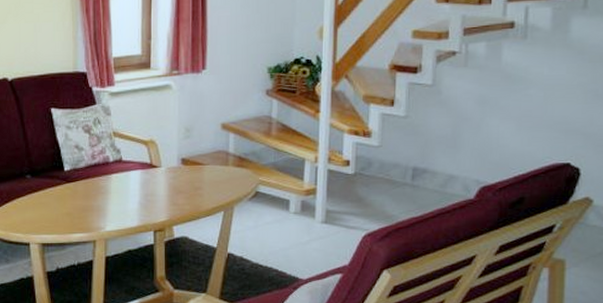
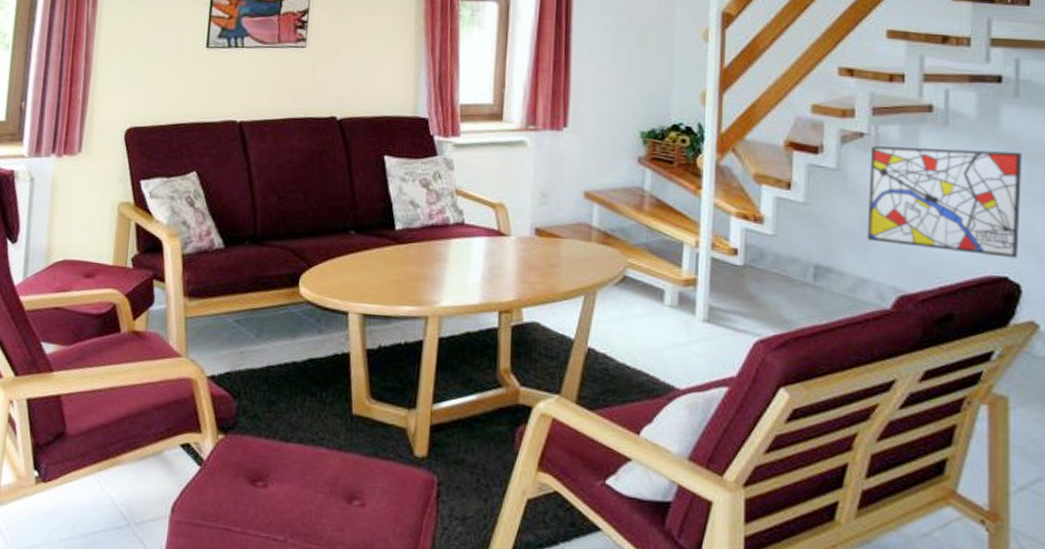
wall art: none [456,57,587,147] -> present [867,146,1022,259]

